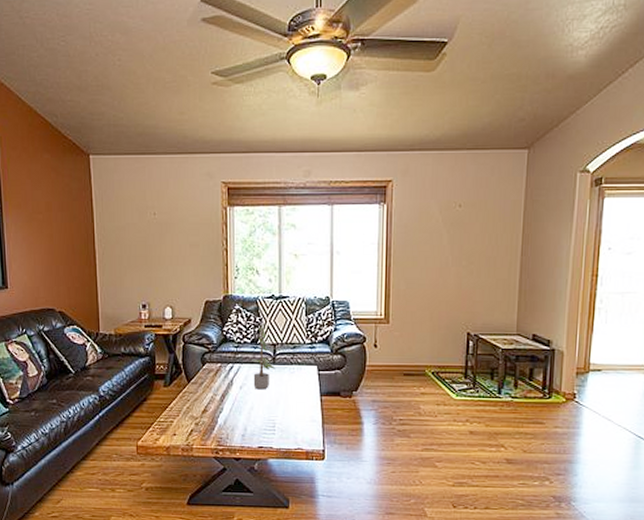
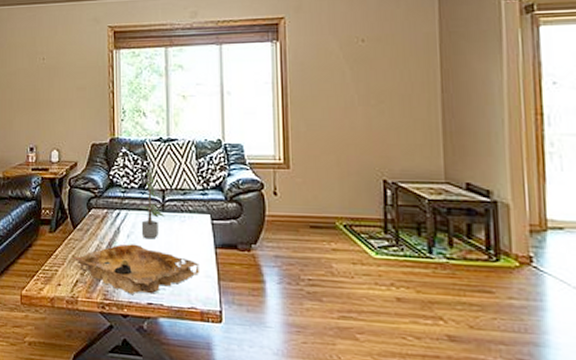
decorative tray: none [187,395,306,440] -> present [72,244,199,295]

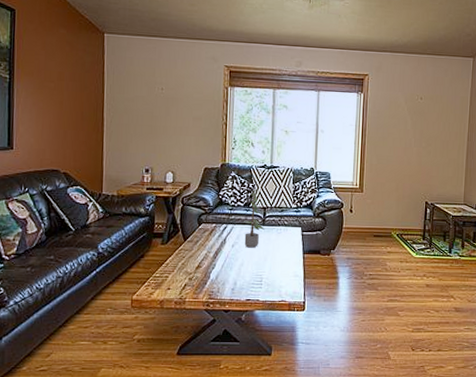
decorative tray: present [72,244,199,295] -> none [182,252,290,293]

